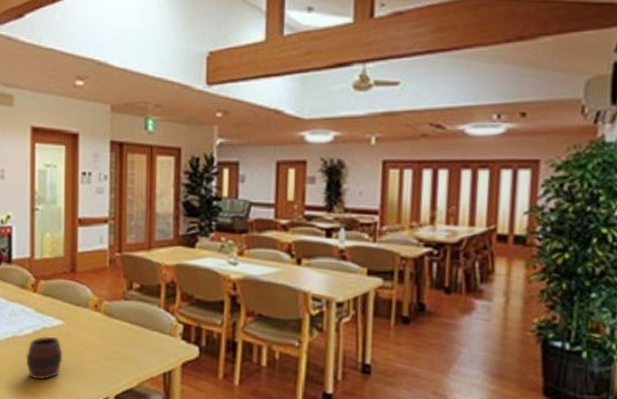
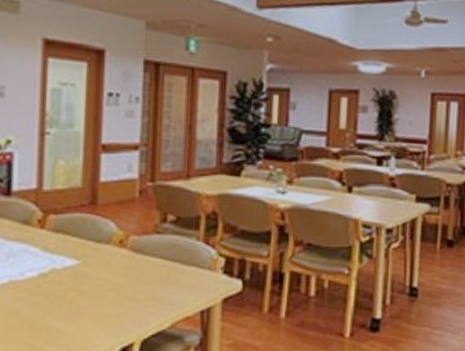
cup: present [25,336,62,380] -> none [26,278,76,330]

